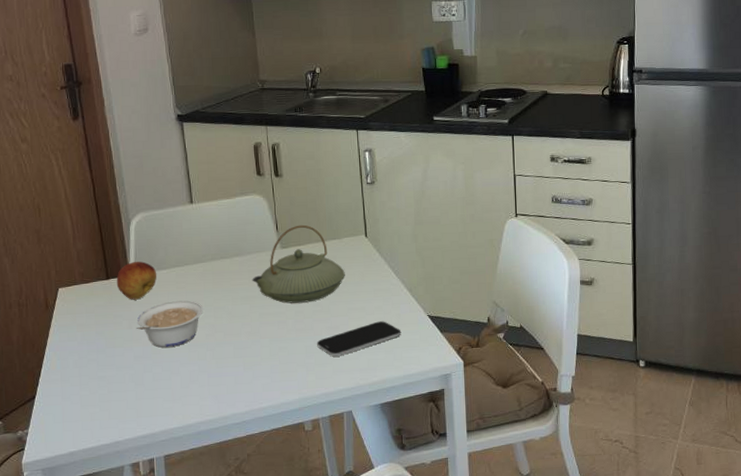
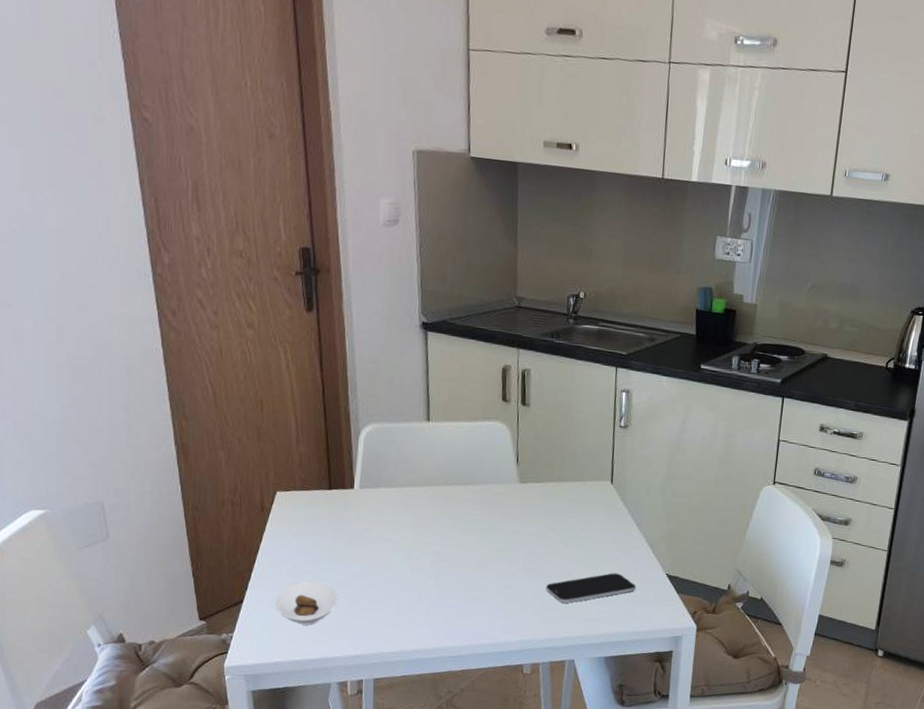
saucer: none [66,368,123,412] -> present [276,580,338,625]
fruit: present [116,261,157,300] -> none [339,475,384,516]
legume: present [136,300,203,348] -> none [356,522,430,570]
teapot: present [252,224,345,304] -> none [484,460,585,543]

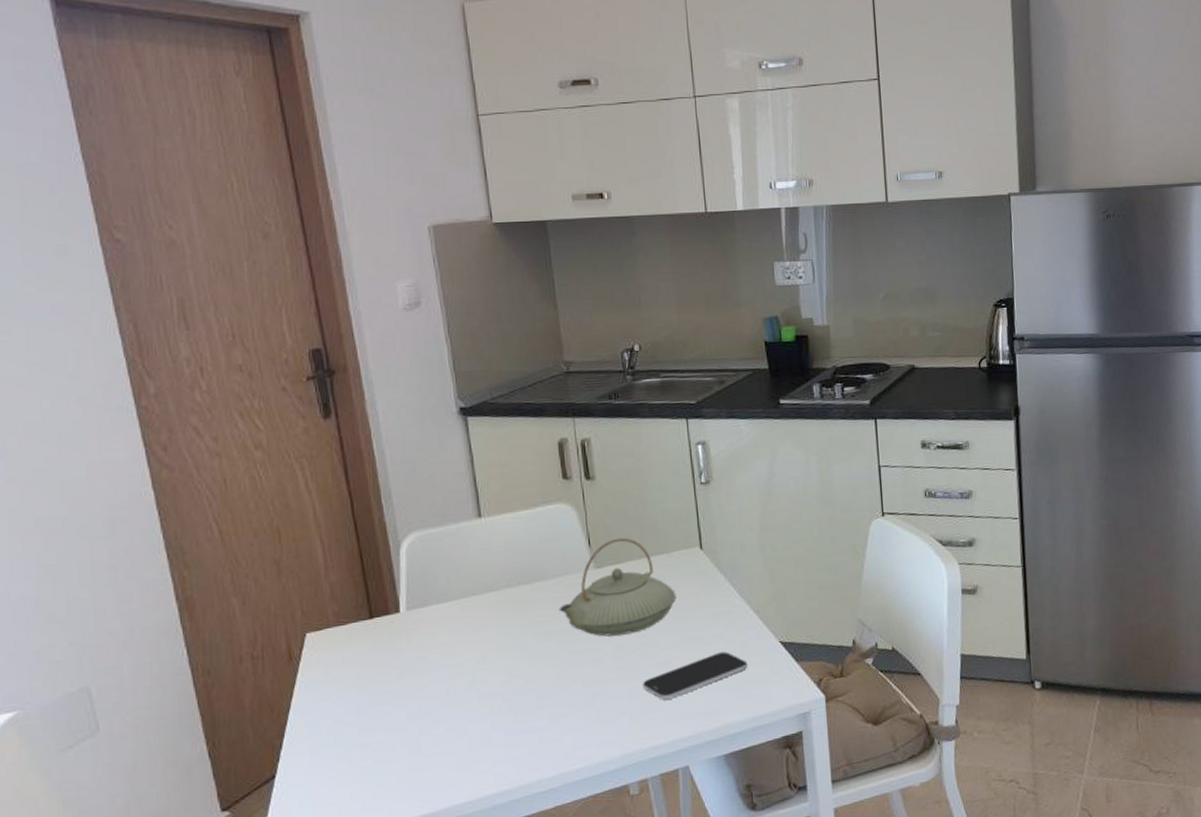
saucer: present [276,580,338,625] -> none [316,733,393,791]
teapot: none [484,460,585,543] -> present [558,537,677,637]

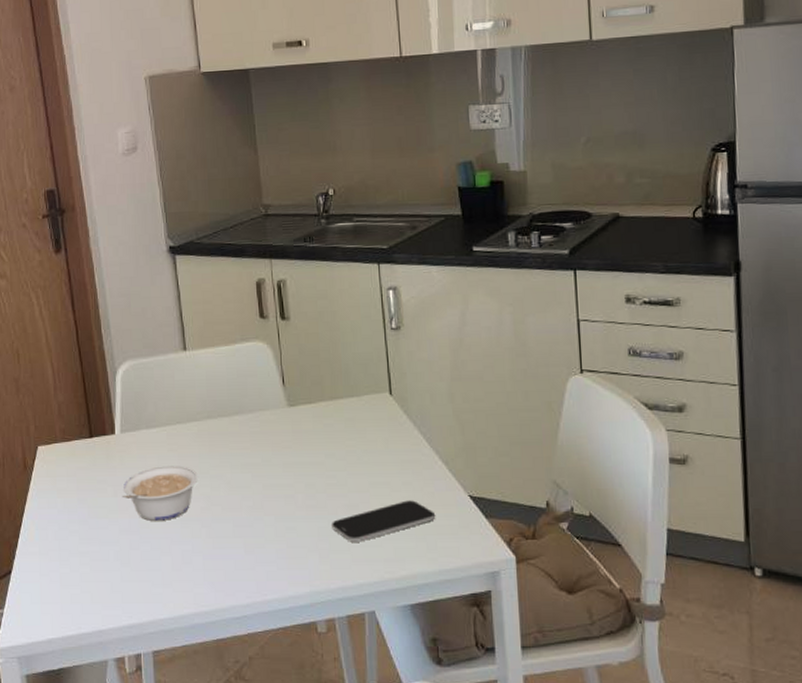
legume: none [409,639,497,702] -> present [121,466,198,521]
teapot: present [558,537,677,637] -> none [254,378,366,474]

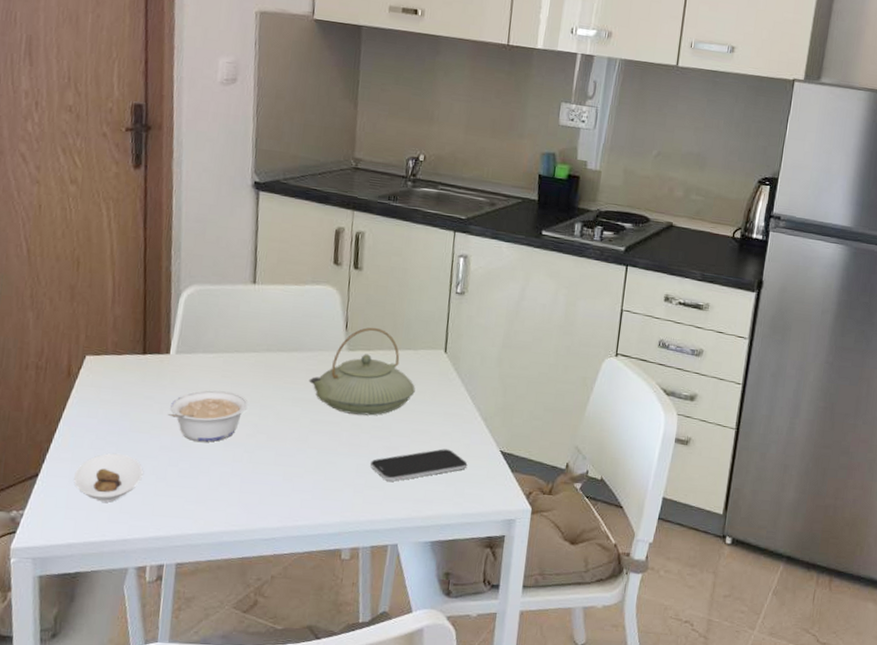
saucer: none [44,542,107,593] -> present [74,453,143,503]
teapot: none [254,378,366,474] -> present [308,327,415,416]

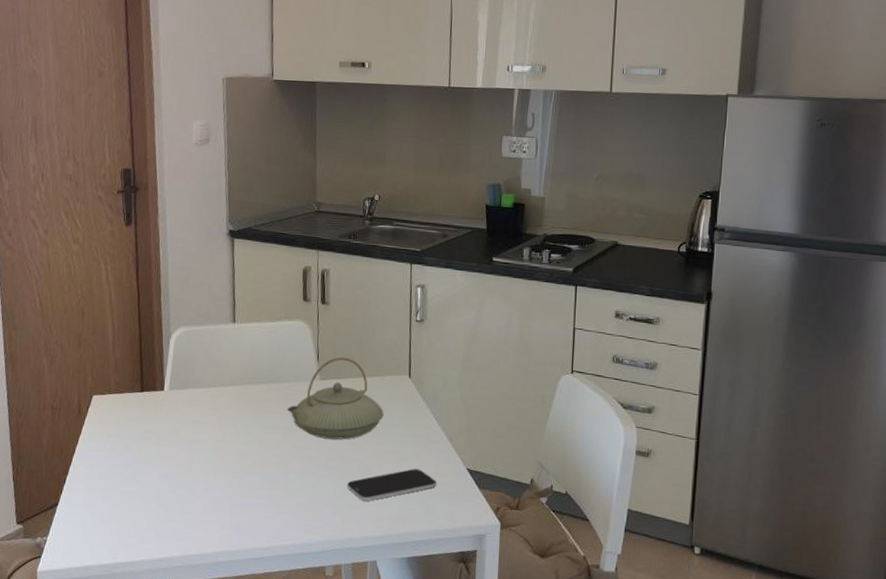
saucer: present [74,453,143,503] -> none [88,482,146,528]
legume: present [167,390,248,442] -> none [164,422,234,470]

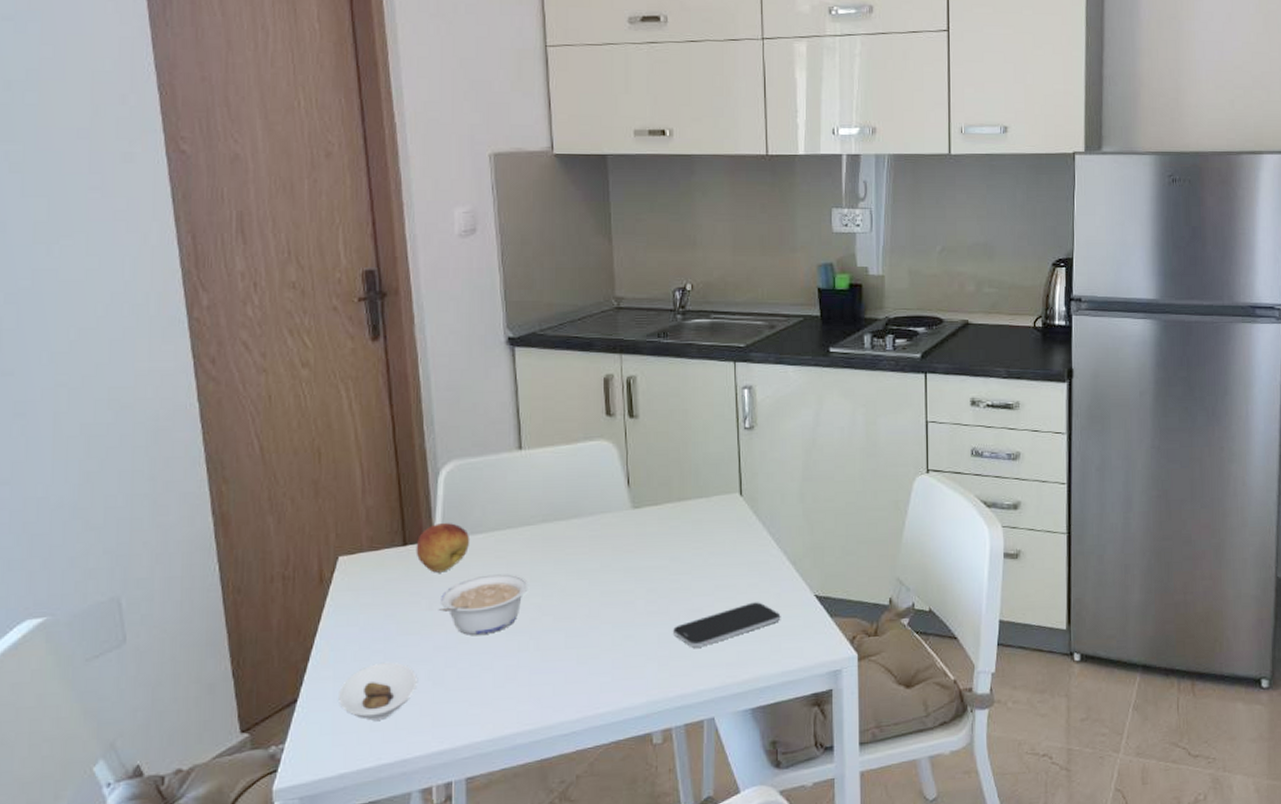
saucer: none [88,482,146,528] -> present [339,662,417,721]
fruit: none [150,377,192,417] -> present [416,523,470,573]
legume: none [164,422,234,470] -> present [438,574,528,635]
teapot: present [287,357,384,440] -> none [593,478,713,579]

